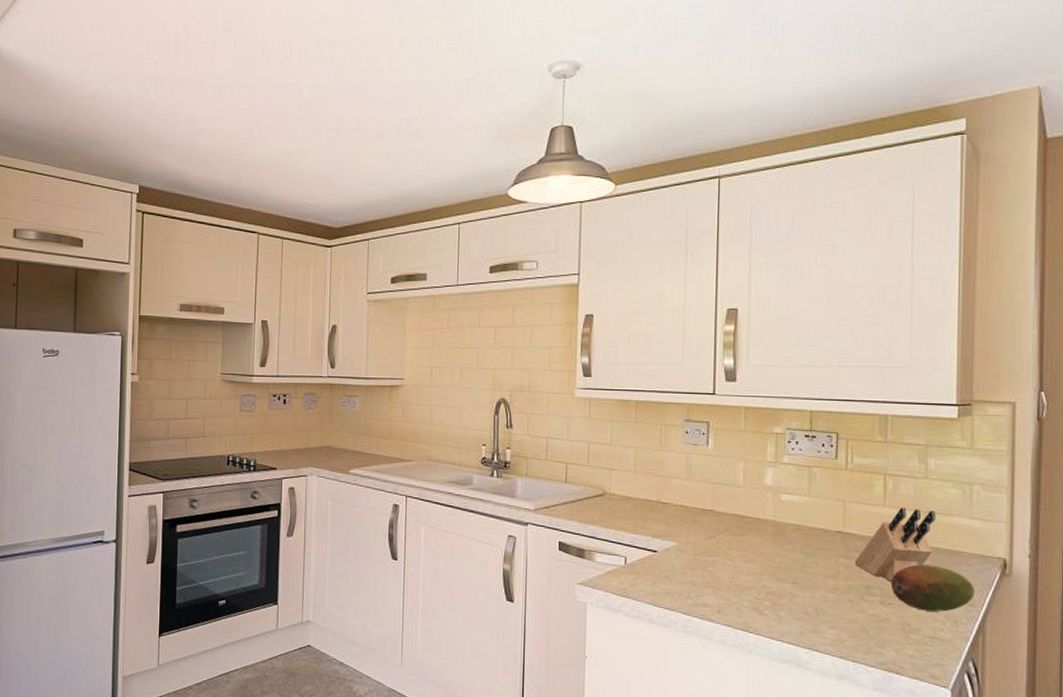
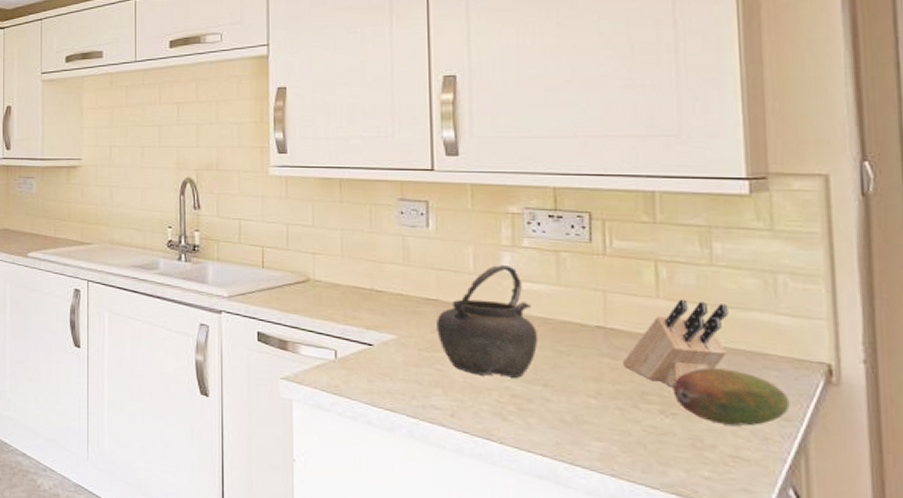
kettle: none [710,479,791,577] -> present [436,265,539,378]

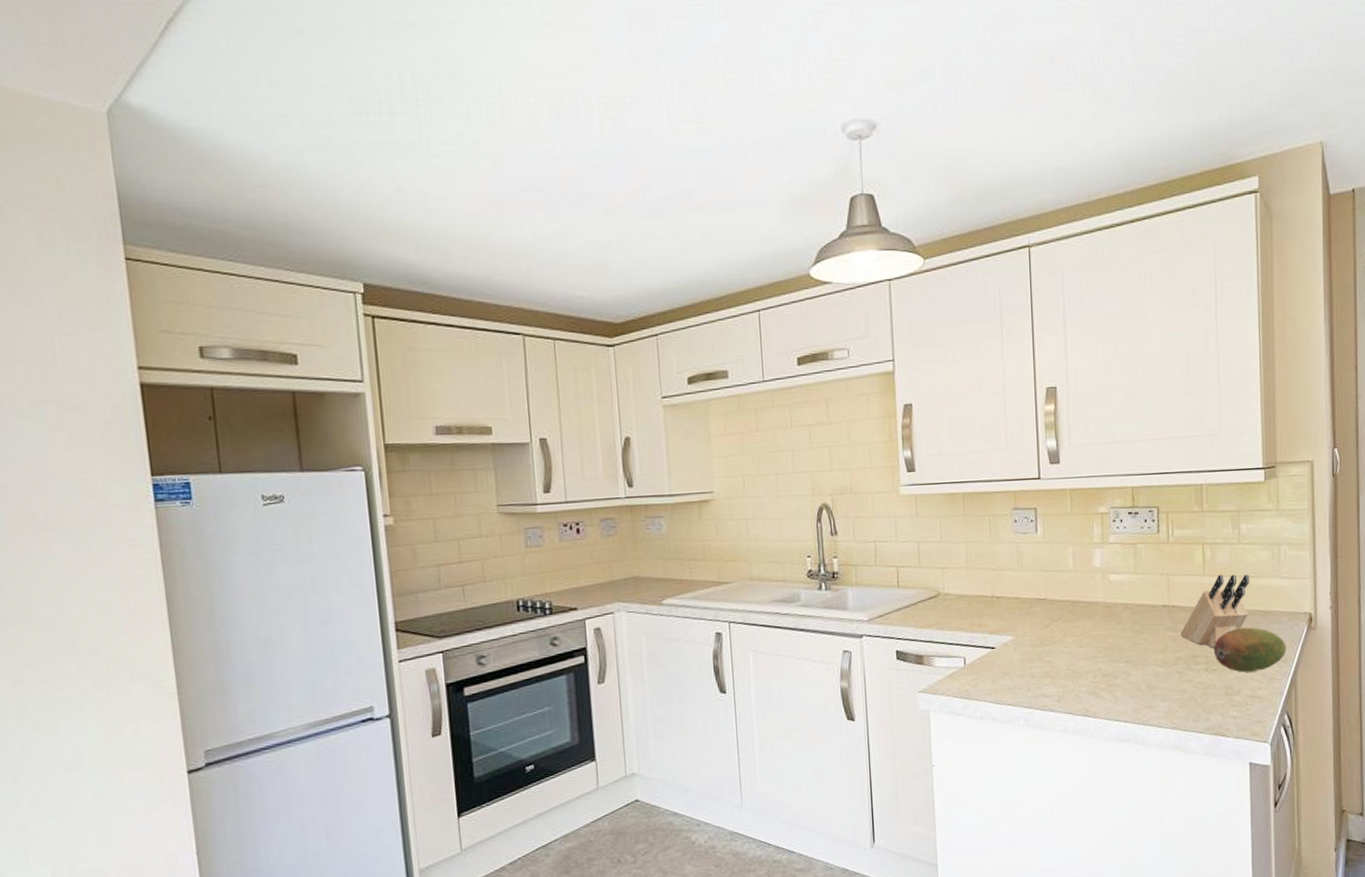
kettle: present [436,265,539,378] -> none [1045,561,1122,662]

